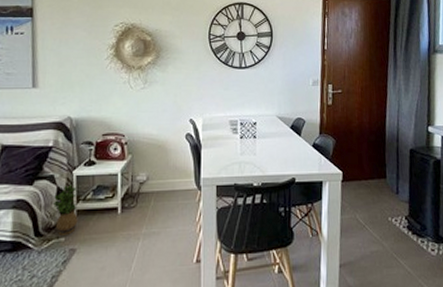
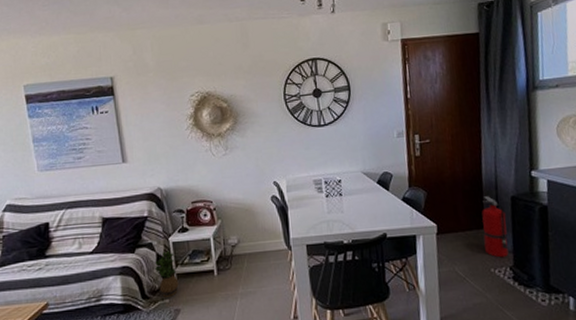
fire extinguisher: none [383,147,405,207] -> present [482,196,509,258]

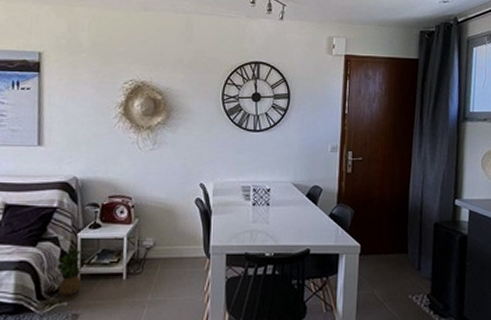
fire extinguisher: present [482,196,509,258] -> none [404,220,428,284]

